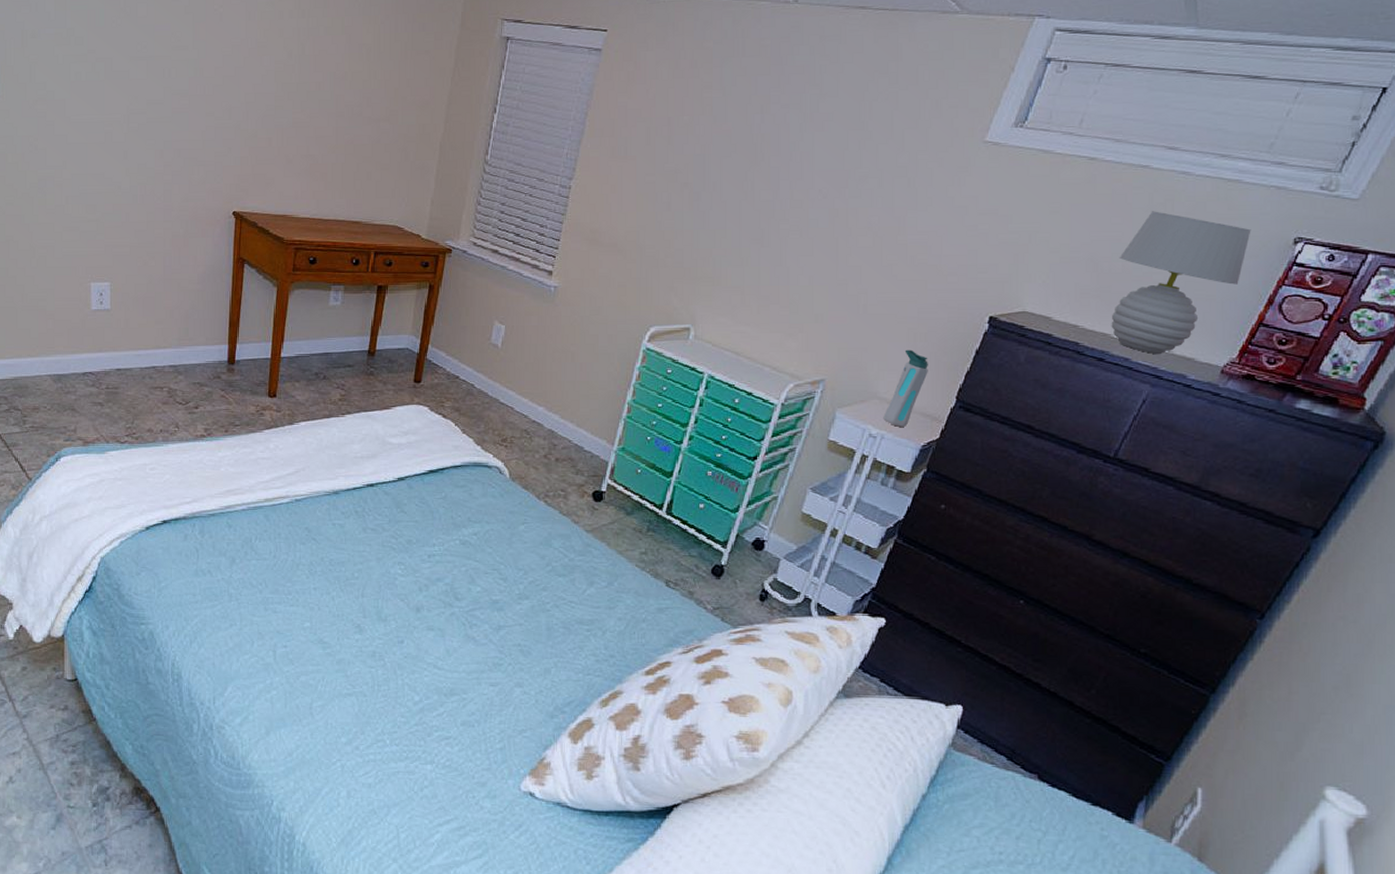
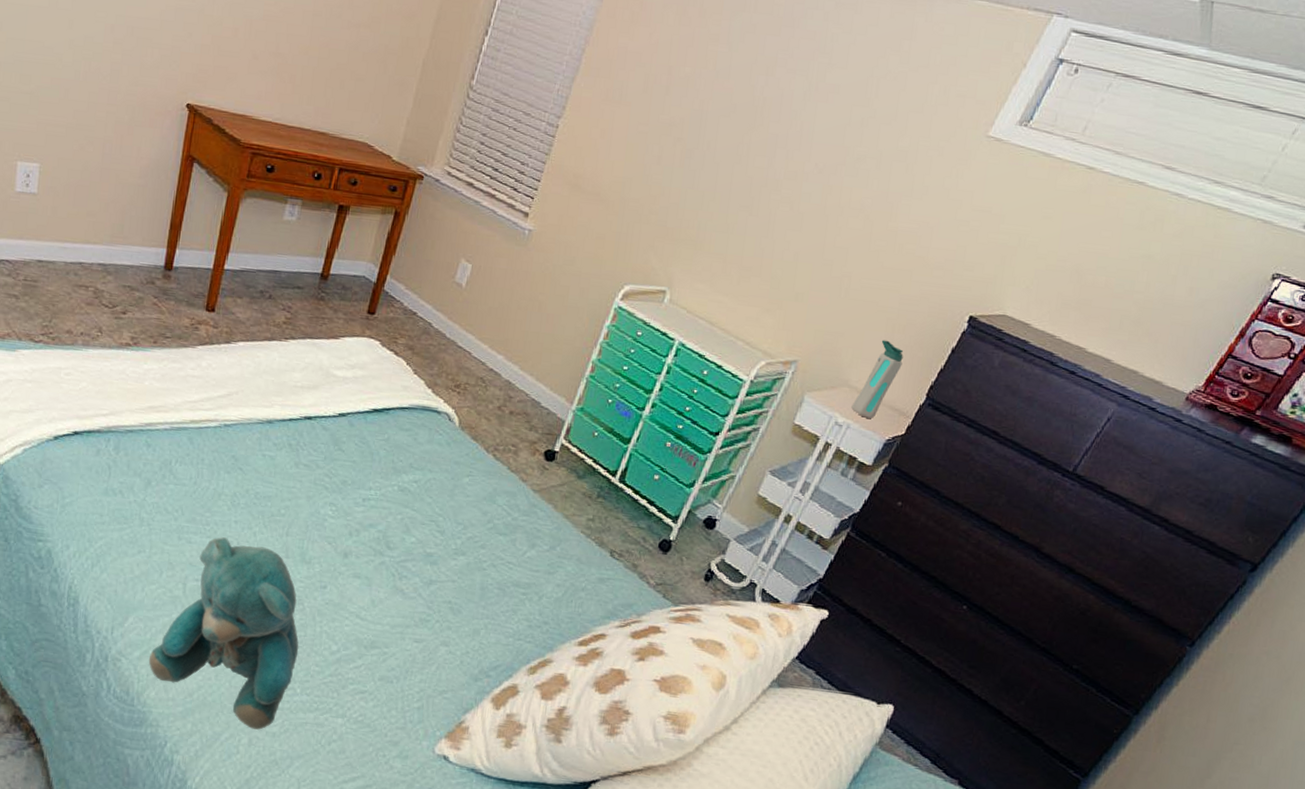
teddy bear: none [249,604,384,782] -> present [148,537,299,730]
table lamp: present [1111,211,1251,355] -> none [1086,229,1234,375]

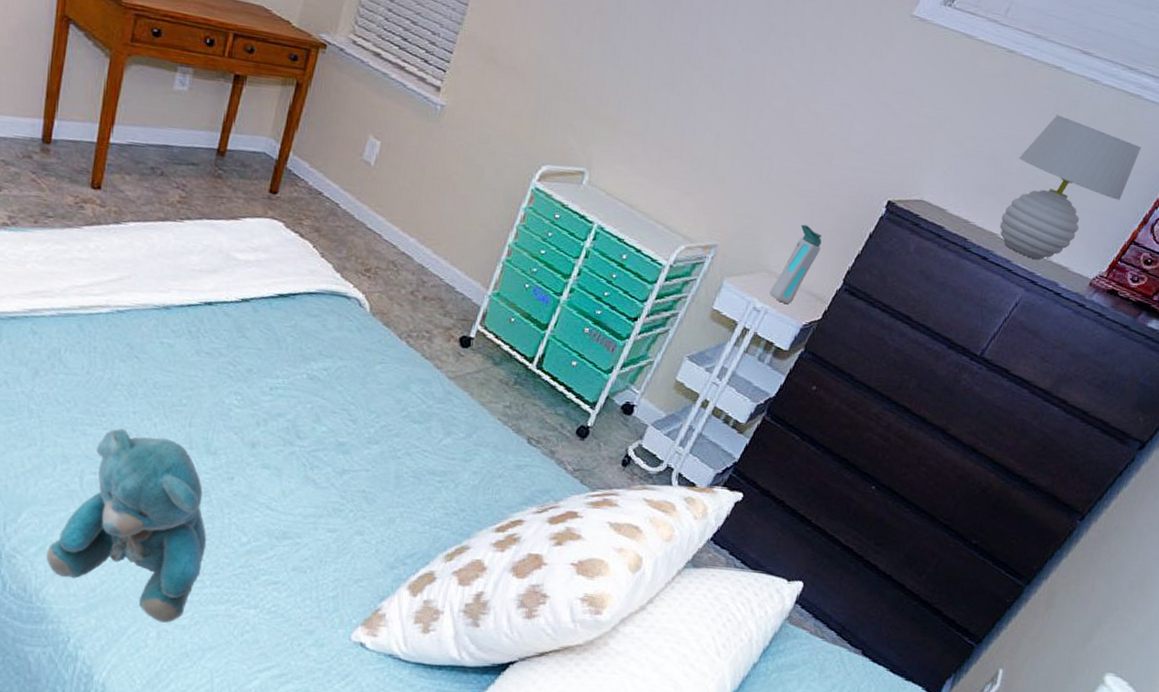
table lamp: none [1086,229,1234,375] -> present [999,114,1142,260]

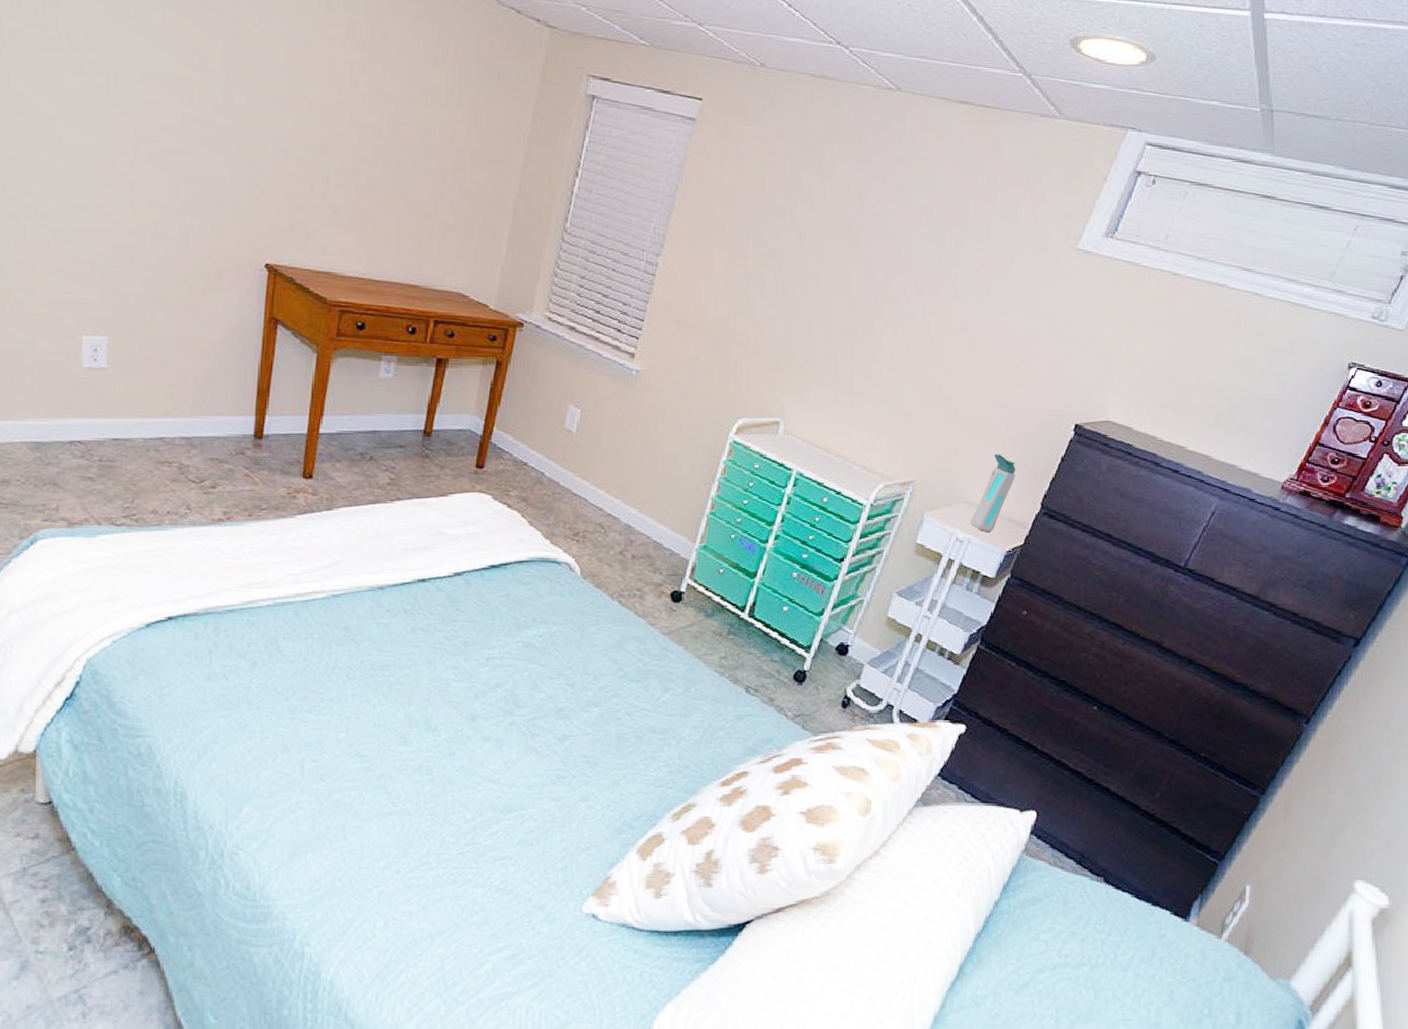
teddy bear: present [45,428,207,623] -> none [268,713,431,910]
table lamp: present [999,114,1142,260] -> none [1186,329,1313,469]

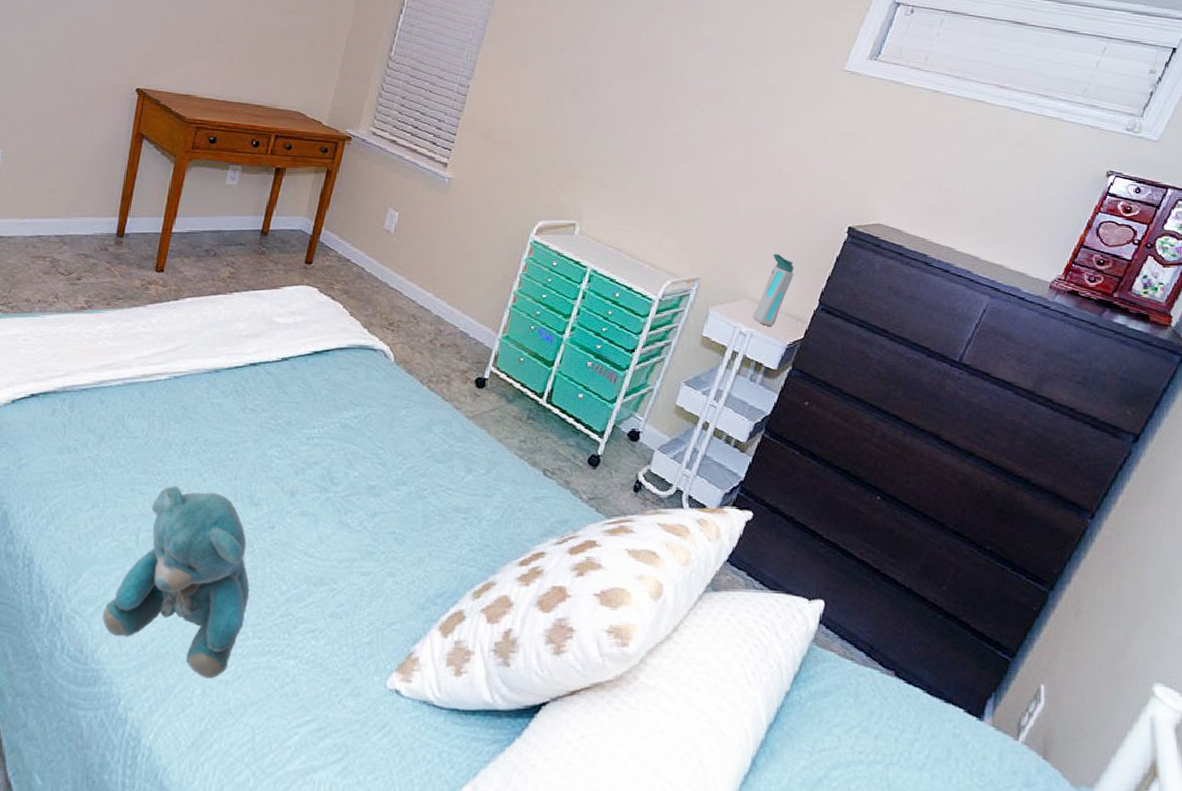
teddy bear: none [268,713,431,910] -> present [102,486,250,679]

